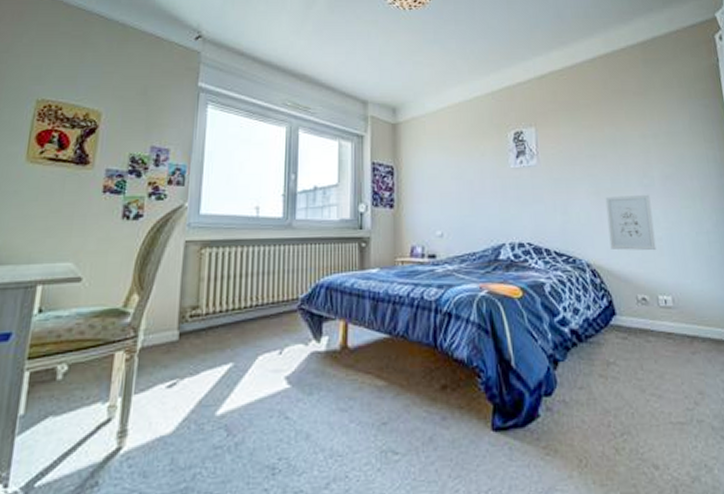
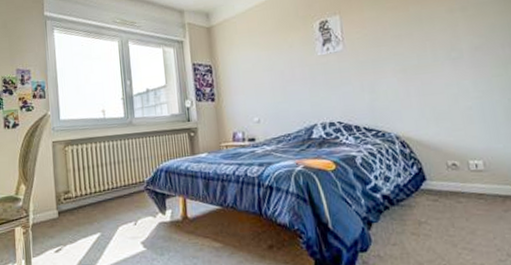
wall art: present [605,194,657,251] -> none [412,66,466,122]

